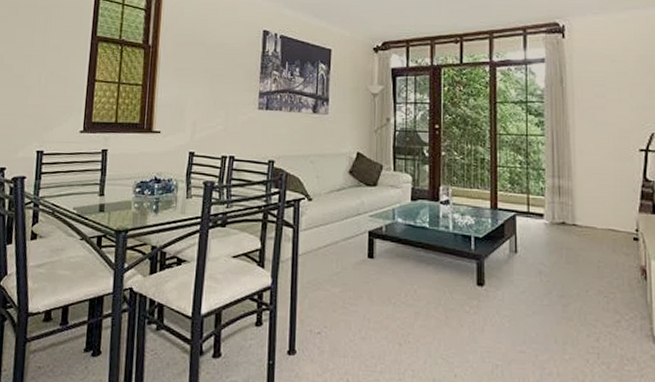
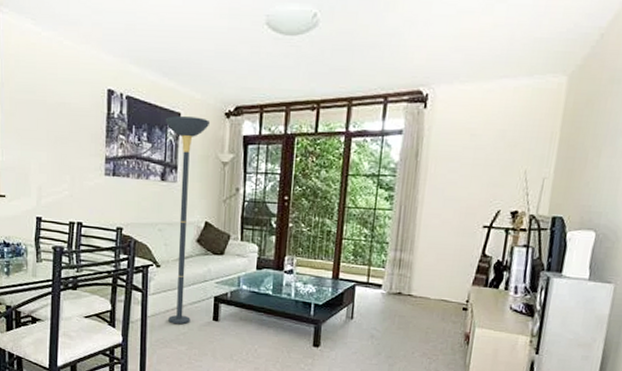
floor lamp: none [316,52,360,264] -> present [165,116,211,325]

